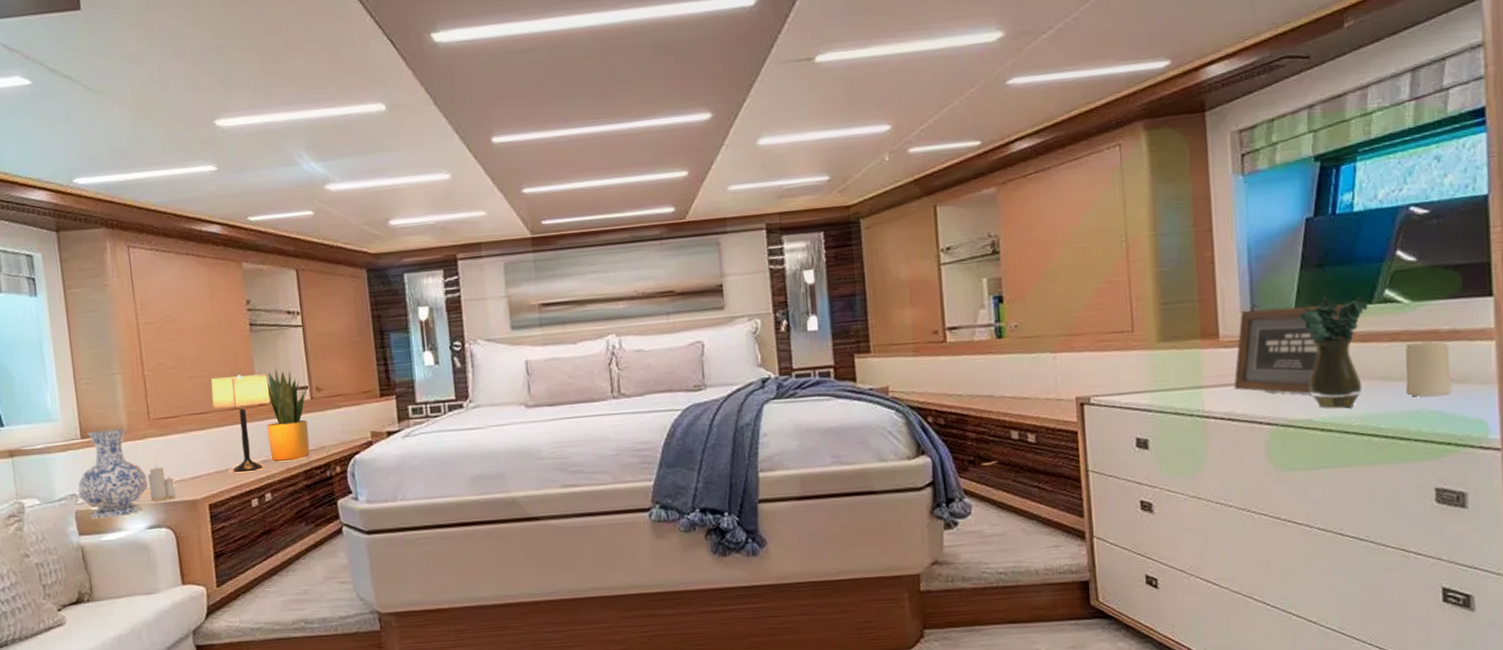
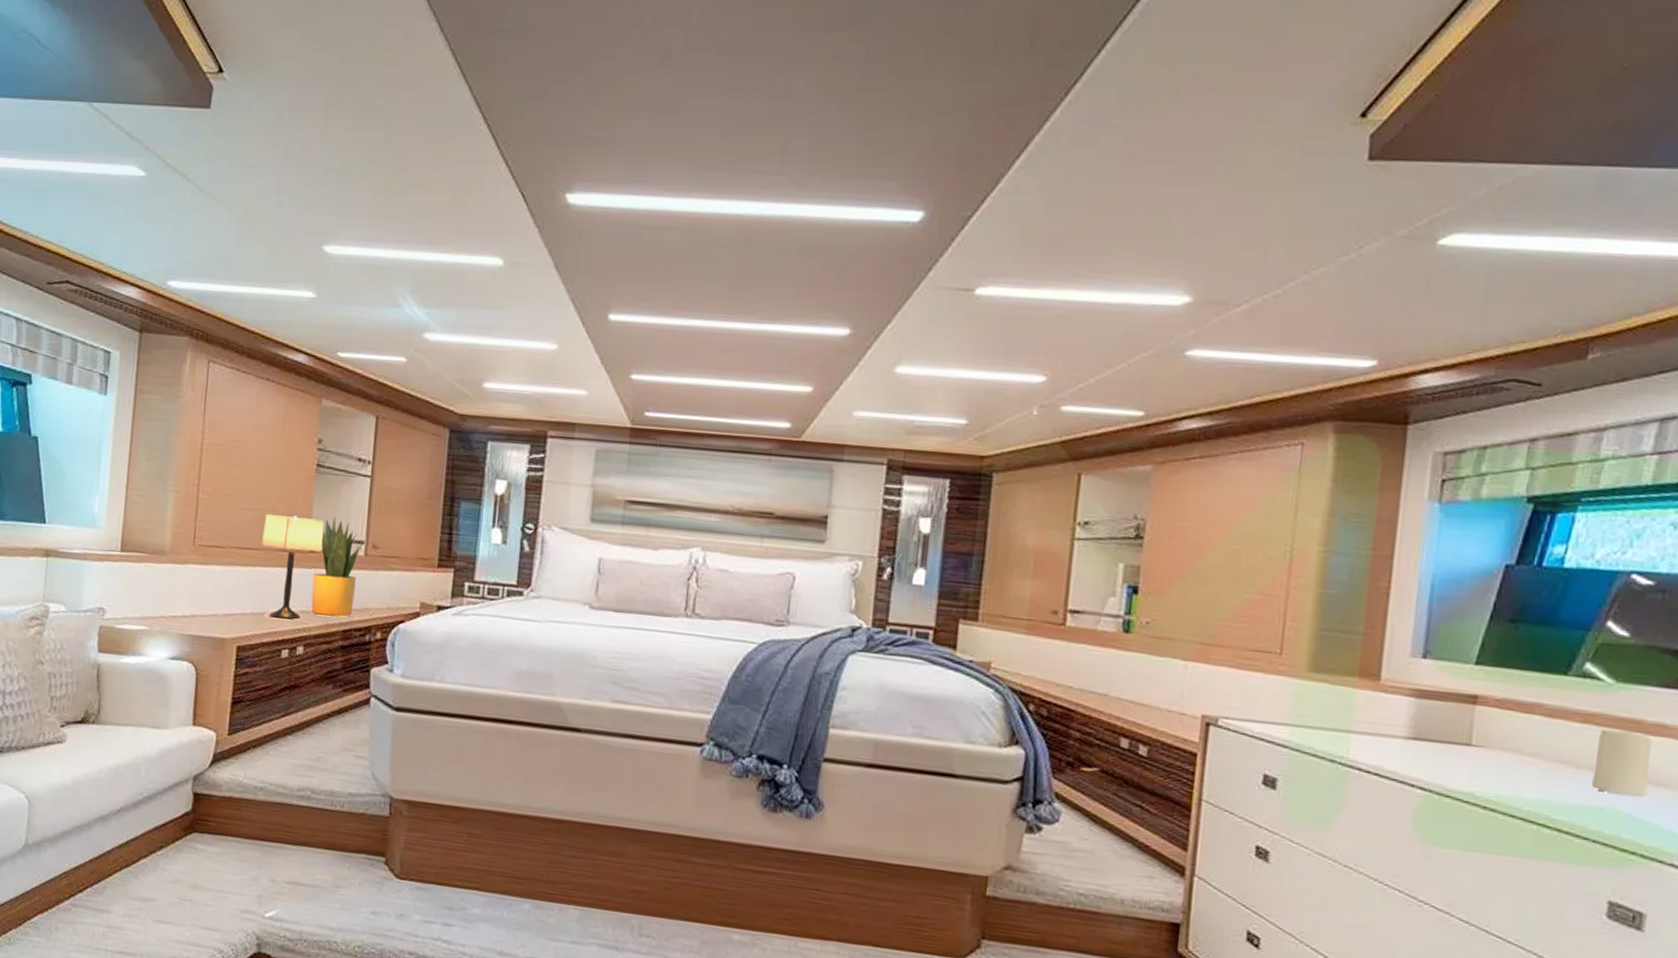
vase: present [77,428,149,519] -> none [106,546,180,640]
candle: present [147,465,176,502] -> none [178,594,207,634]
picture frame: present [1234,304,1349,394] -> none [1387,654,1537,764]
vase: present [1300,295,1368,409] -> none [1476,655,1563,789]

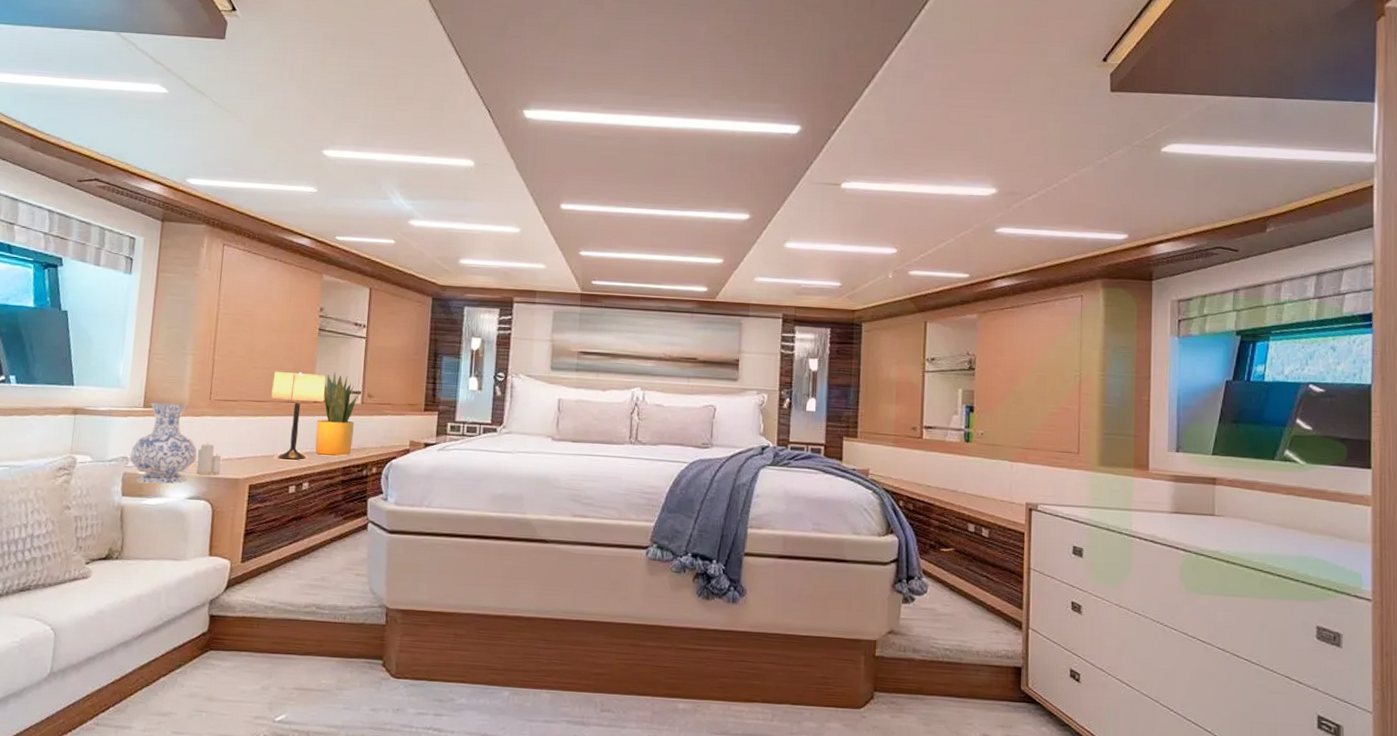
vase: none [106,546,180,640] -> present [129,402,197,484]
candle: none [178,594,207,634] -> present [196,442,222,476]
candle: present [1592,729,1652,798] -> none [1298,498,1334,548]

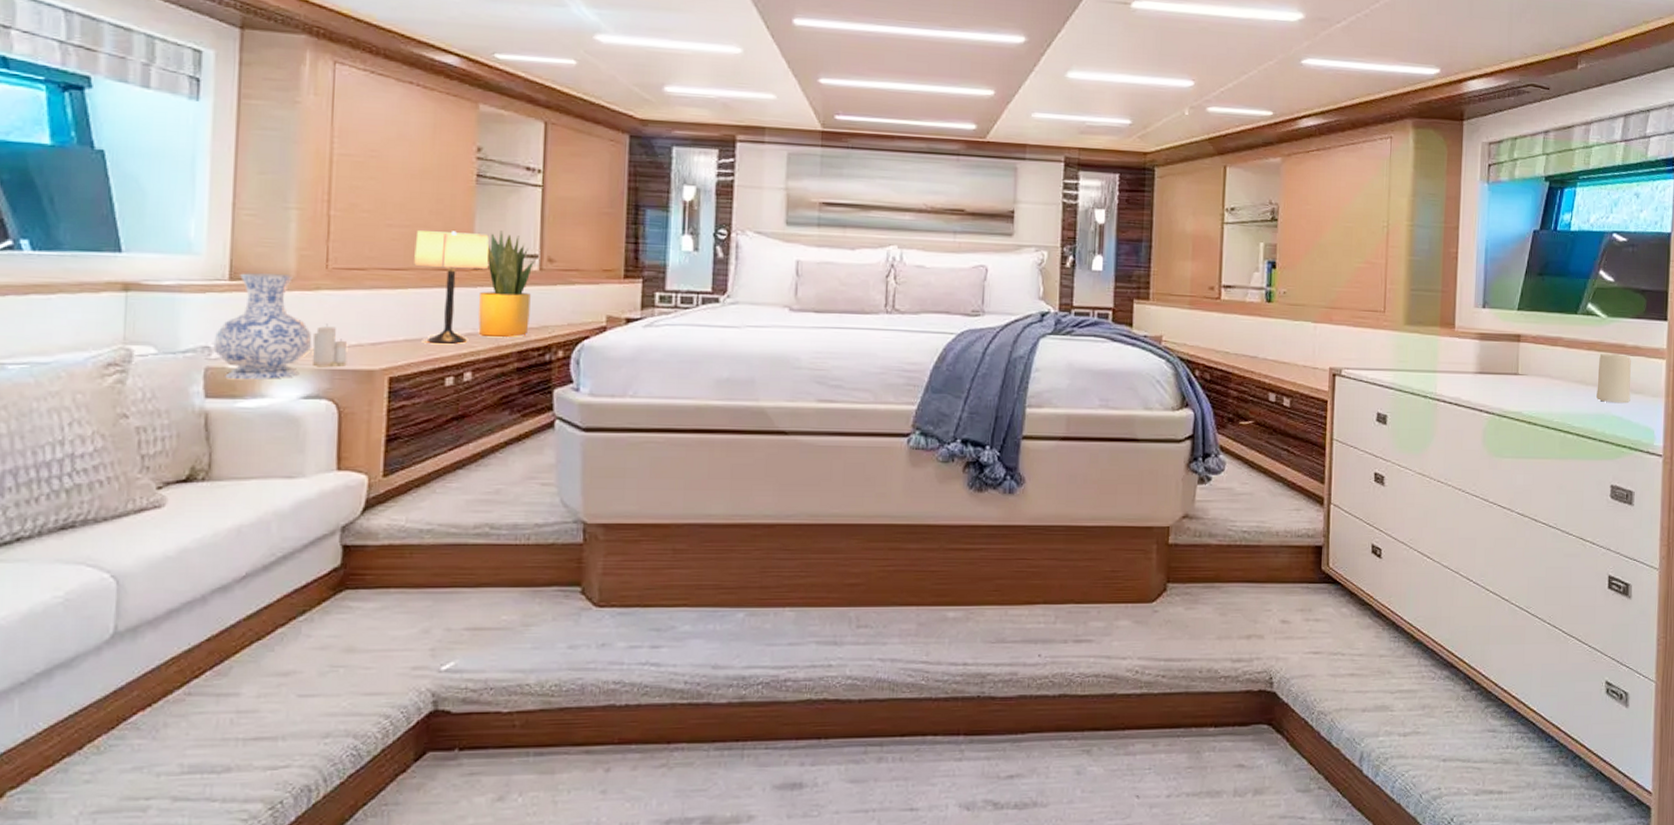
candle: none [1298,498,1334,548] -> present [1596,353,1631,404]

